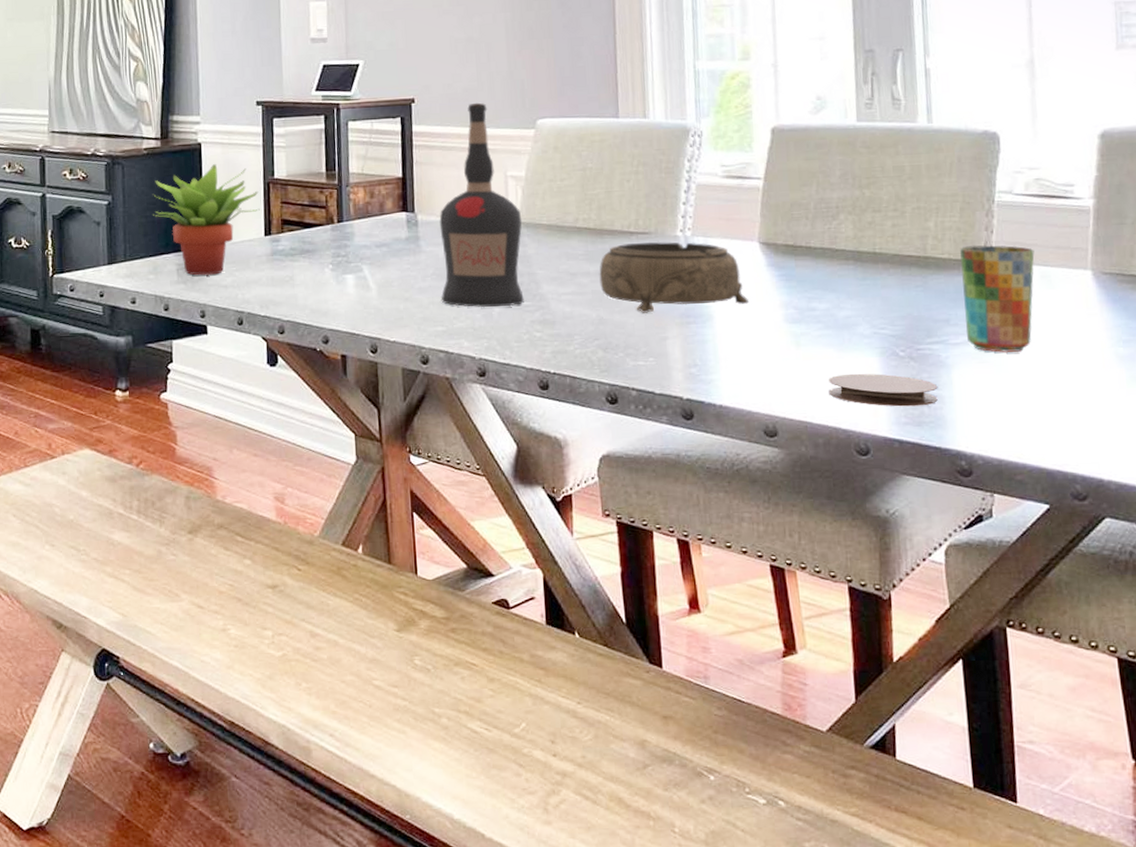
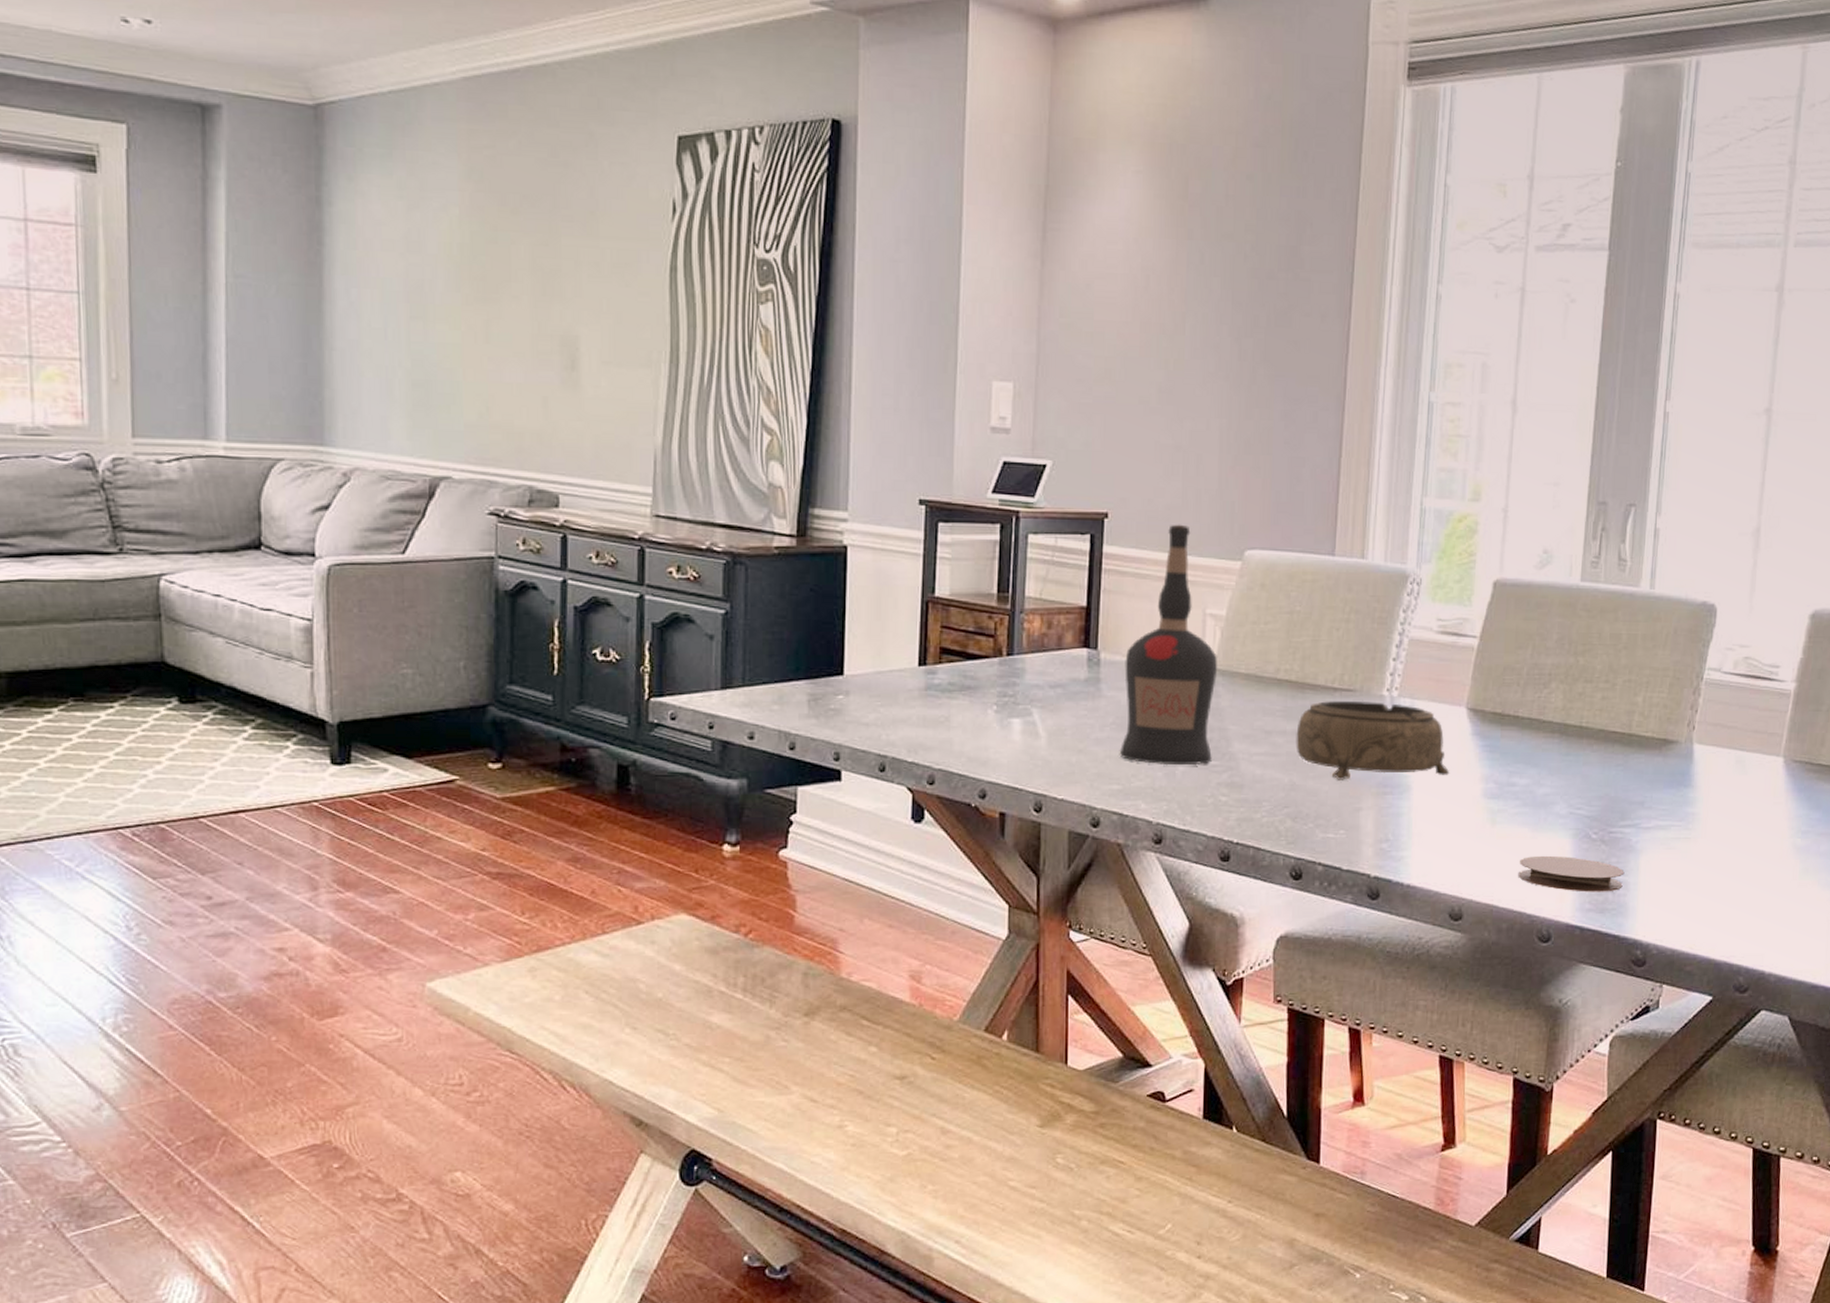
succulent plant: present [152,164,260,276] -> none [780,573,915,709]
cup: present [960,245,1035,353] -> none [1659,724,1733,840]

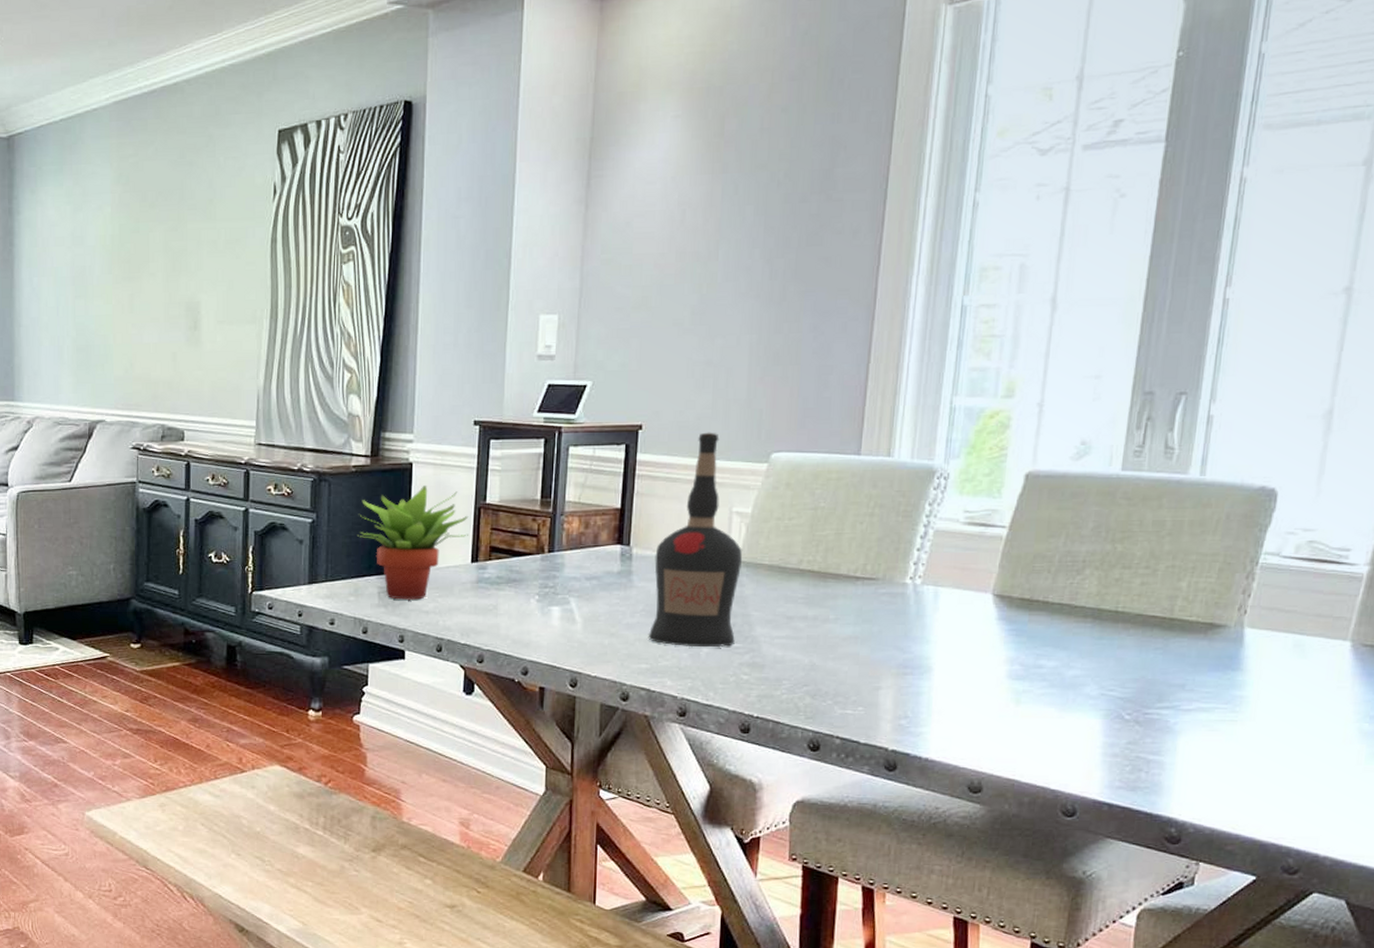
succulent plant: none [780,573,915,709] -> present [356,486,469,600]
decorative bowl: present [1296,701,1449,780] -> none [816,589,972,662]
coaster: present [1518,855,1625,892] -> none [1042,734,1160,771]

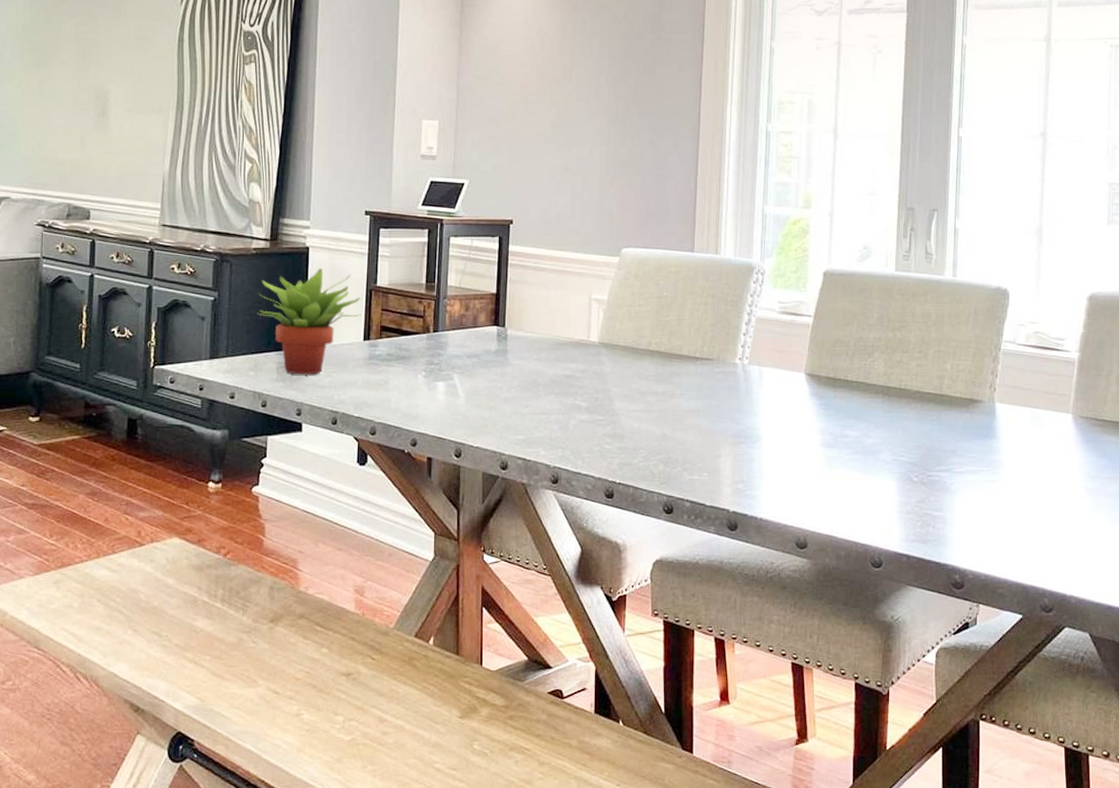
liquor bottle: present [648,432,743,648] -> none [523,228,602,420]

